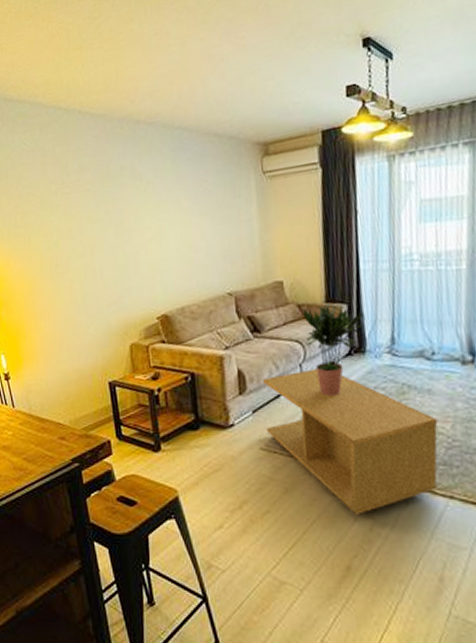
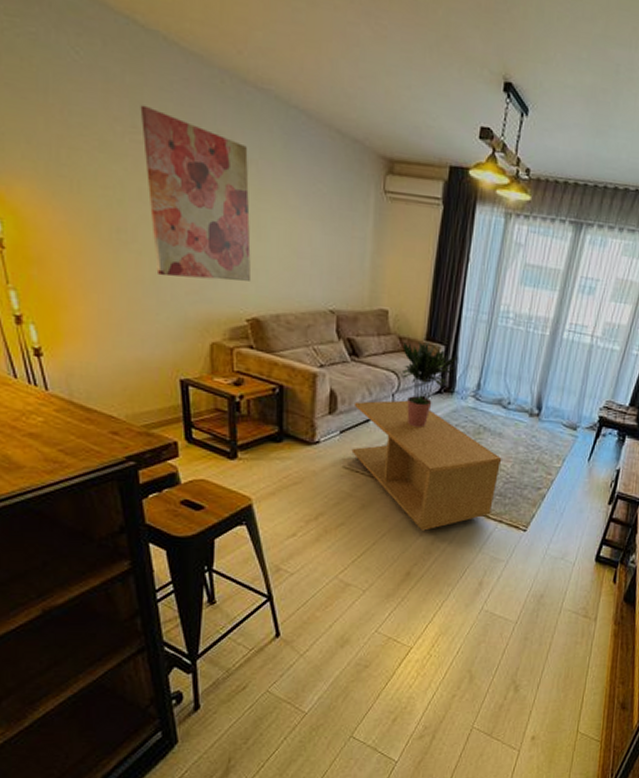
wall art: none [66,165,158,295] -> present [140,105,252,282]

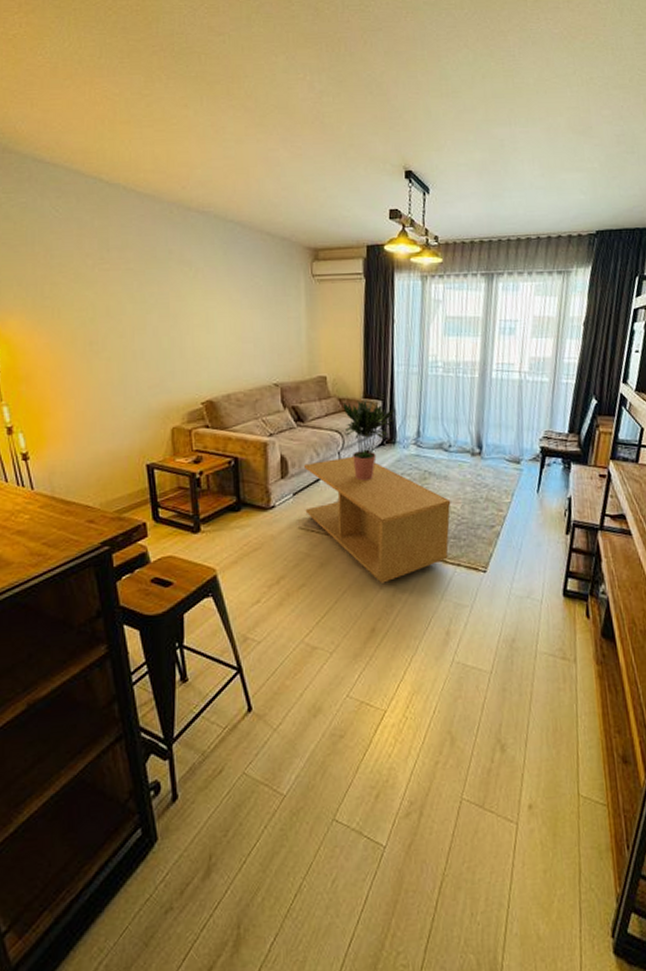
wall art: present [140,105,252,282] -> none [106,241,204,376]

